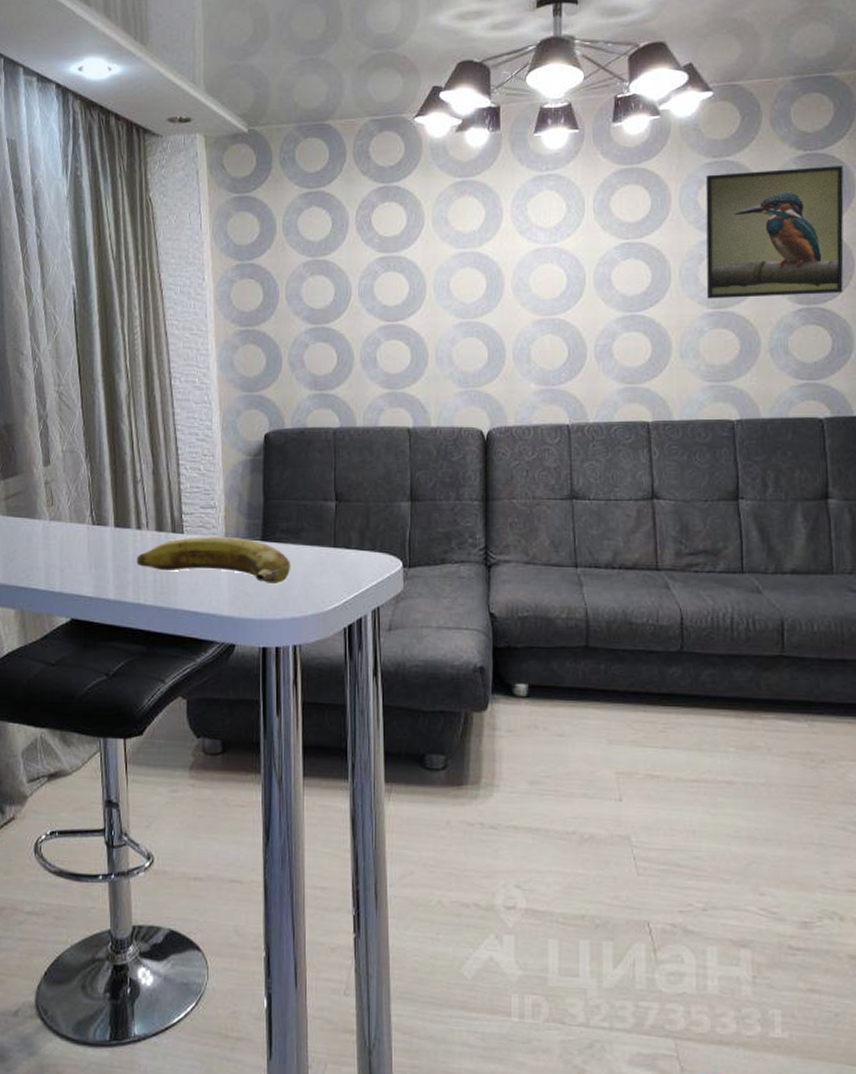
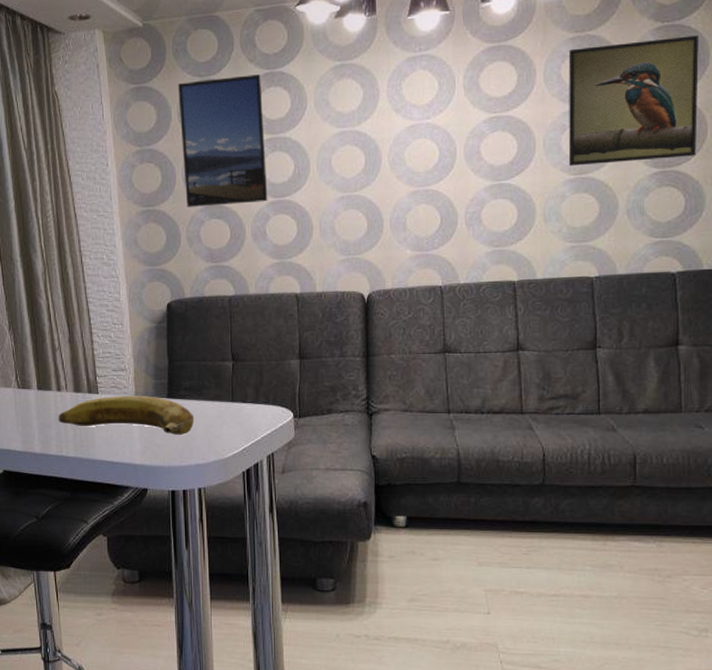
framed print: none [284,188,380,328] -> present [178,74,268,207]

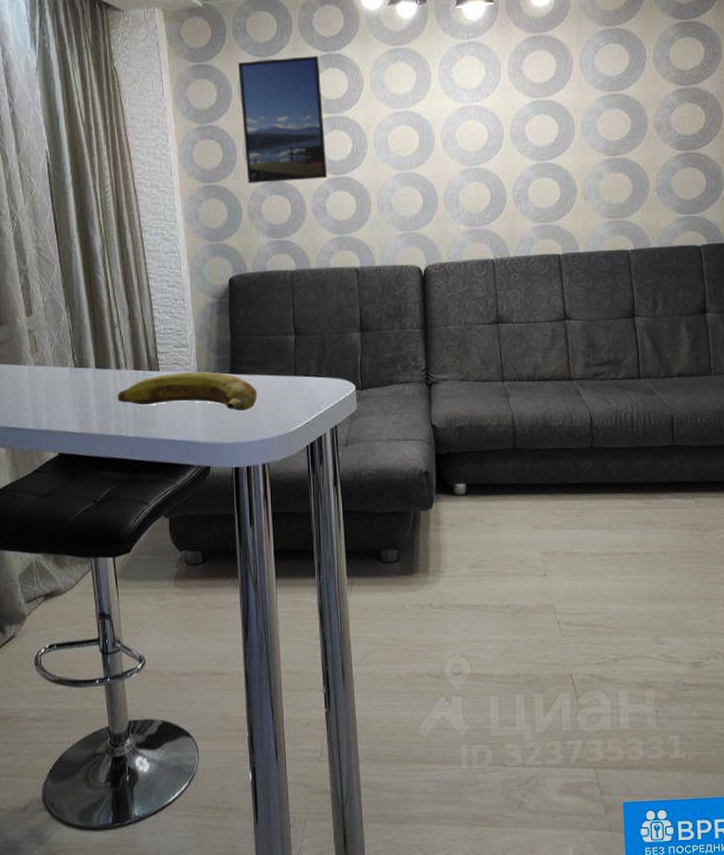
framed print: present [568,35,699,166] -> none [601,32,714,148]

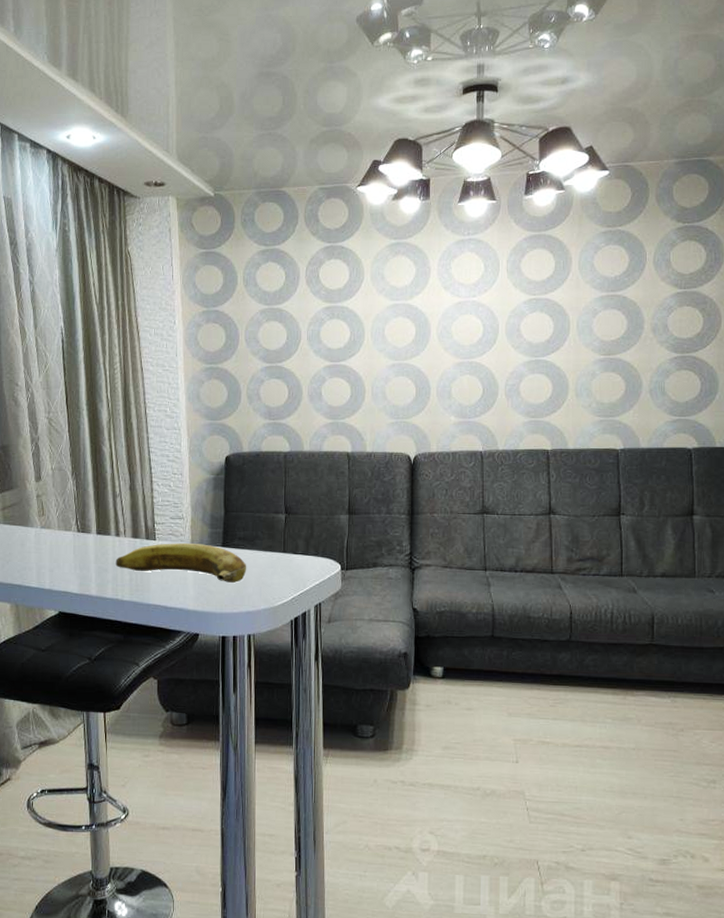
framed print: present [238,56,328,183] -> none [245,247,325,367]

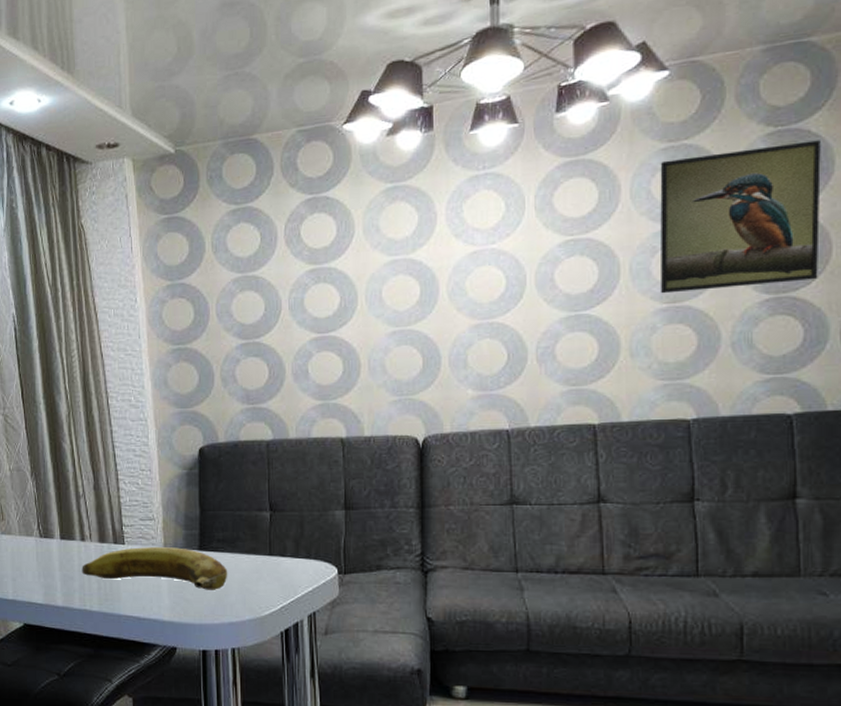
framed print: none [599,236,715,348] -> present [660,140,821,294]

